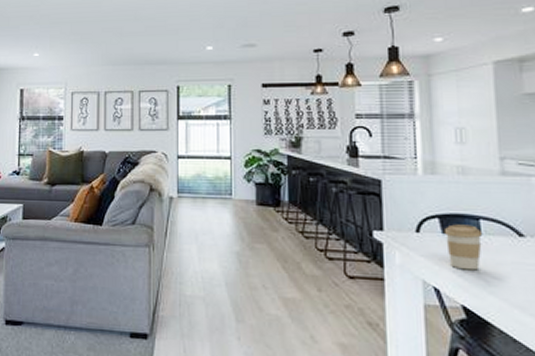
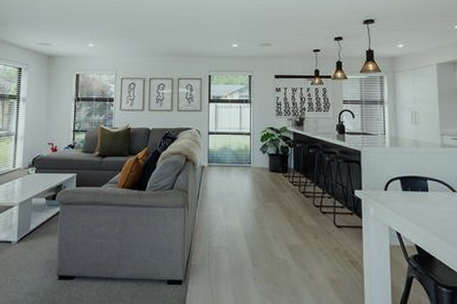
coffee cup: present [443,224,482,271] -> none [403,184,429,218]

